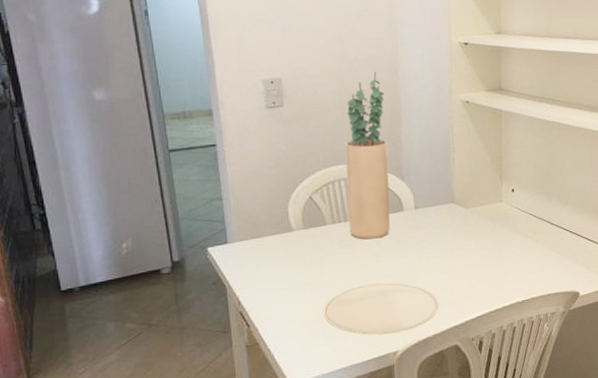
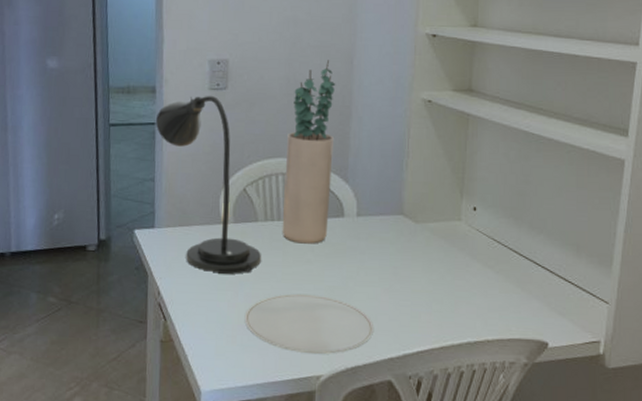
desk lamp: none [216,113,333,277] -> present [156,95,261,274]

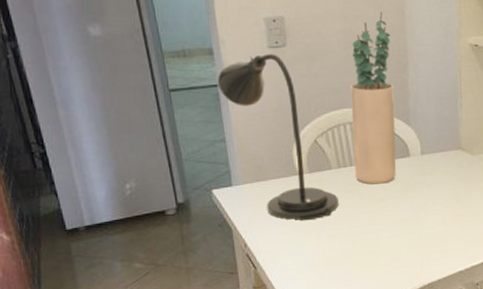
plate: present [244,293,375,355] -> none [329,227,445,279]

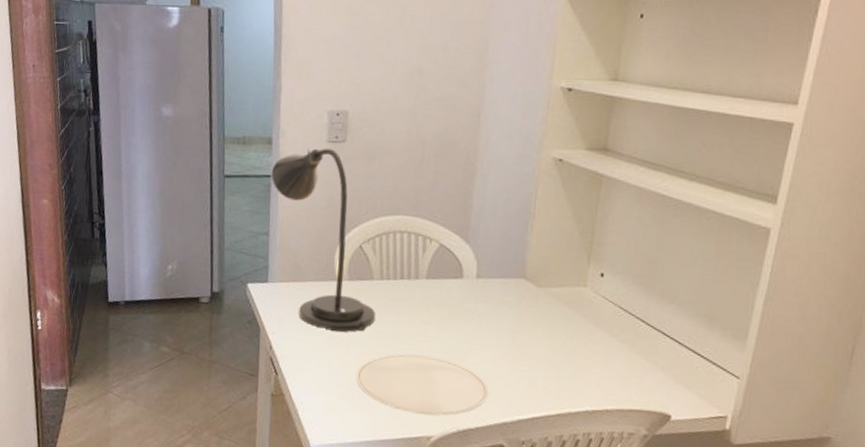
plate: none [329,227,445,279] -> present [356,353,489,416]
vase: present [350,12,397,185] -> none [397,113,461,305]

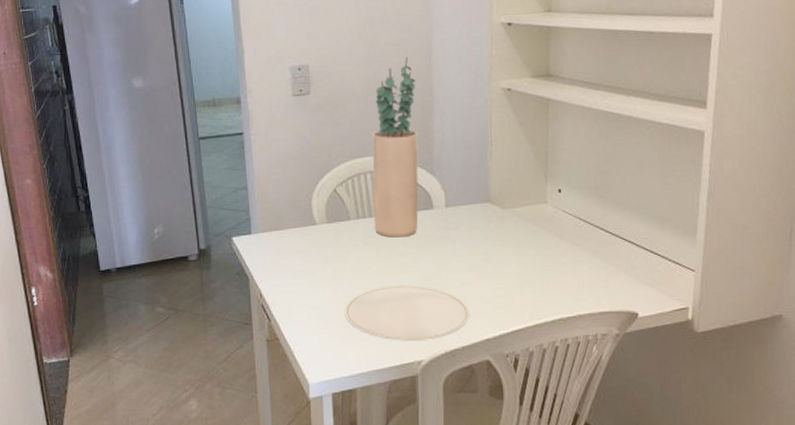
desk lamp: present [272,148,375,332] -> none [244,101,356,272]
vase: none [397,113,461,305] -> present [372,57,419,238]

